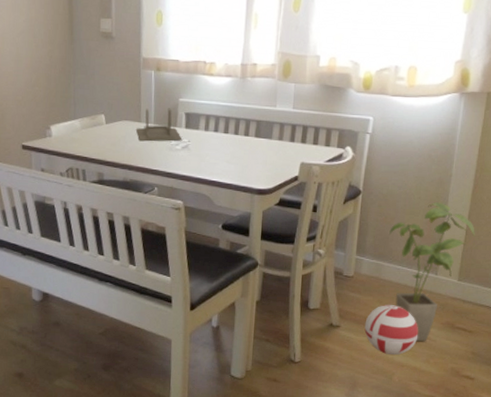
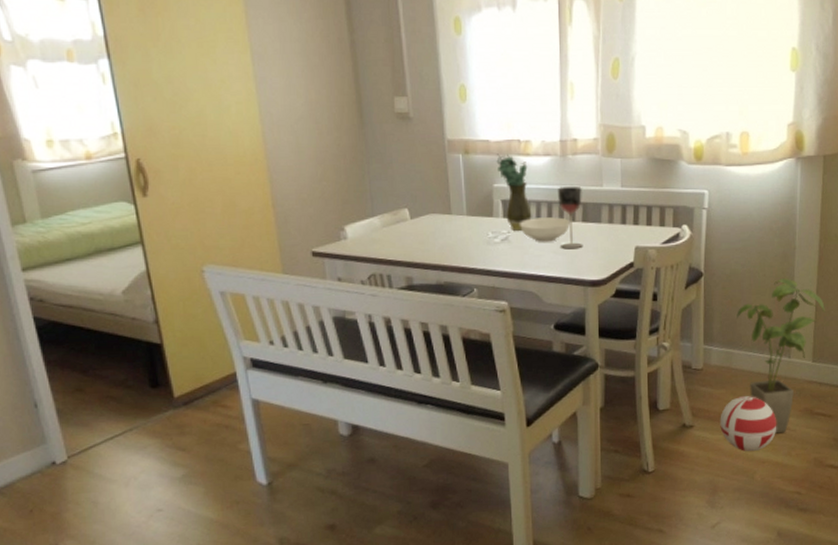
napkin holder: present [136,108,181,142] -> none [447,196,500,237]
vase: none [183,72,211,142] -> present [496,154,532,232]
bowl: none [199,130,244,152] -> present [520,217,570,242]
wineglass: none [234,104,258,161] -> present [557,185,583,250]

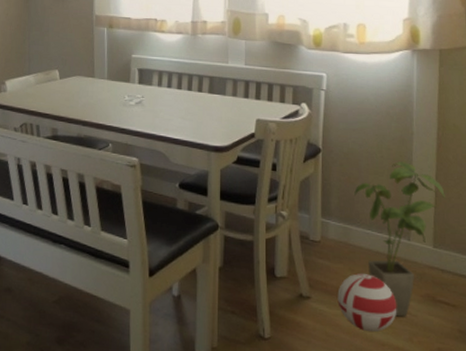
vase: present [496,154,532,232] -> none [135,29,164,97]
bowl: present [520,217,570,242] -> none [153,86,197,108]
wineglass: present [557,185,583,250] -> none [187,60,210,117]

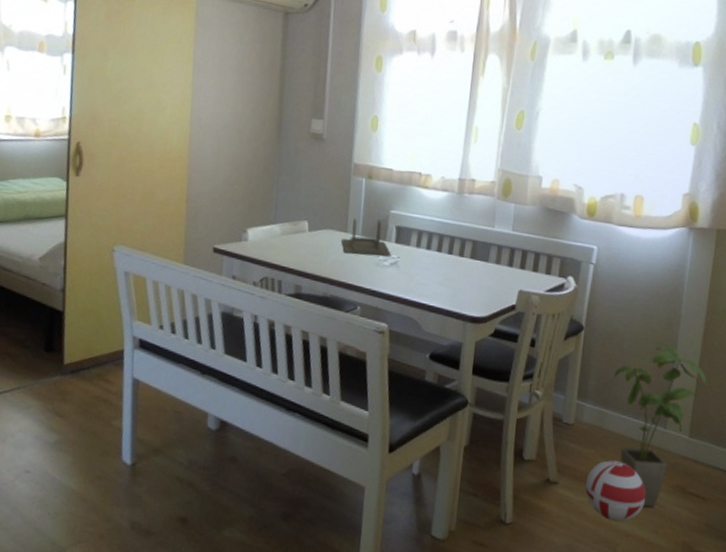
napkin holder: none [90,64,135,97] -> present [341,218,390,256]

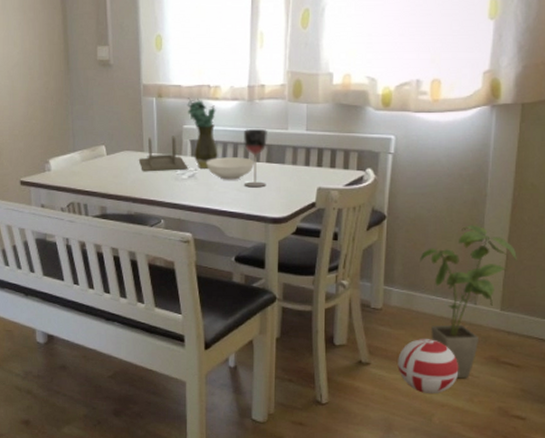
vase: none [396,182,425,259] -> present [187,98,218,170]
bowl: none [409,247,458,273] -> present [206,157,254,180]
wineglass: none [446,222,475,284] -> present [243,128,269,188]

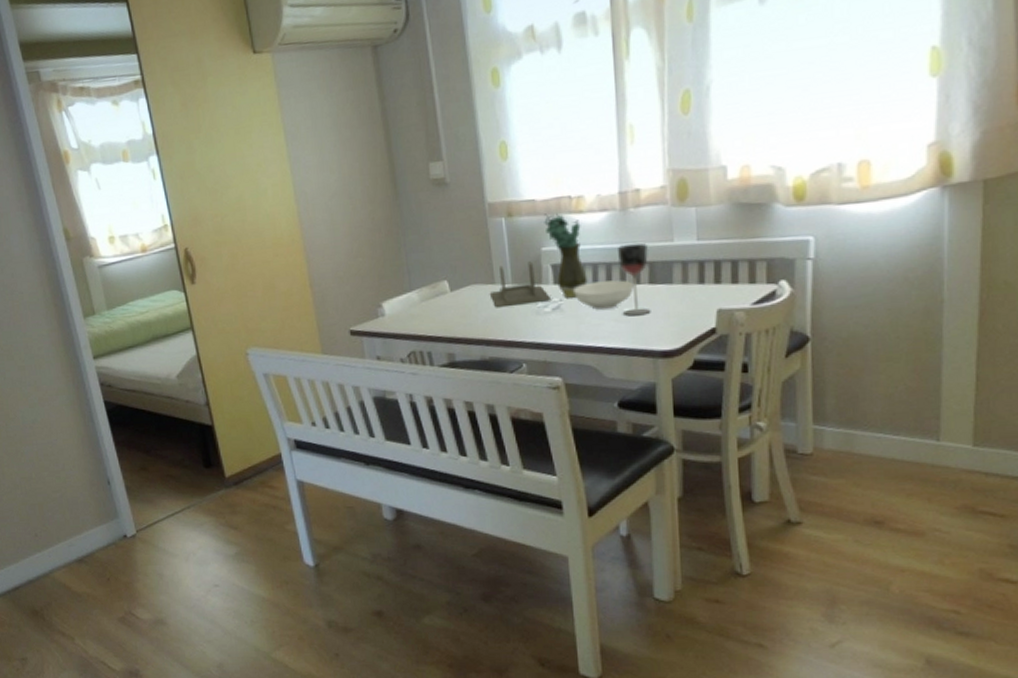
ball: present [397,338,459,395] -> none [838,486,922,557]
house plant: present [420,225,517,379] -> none [858,340,991,536]

